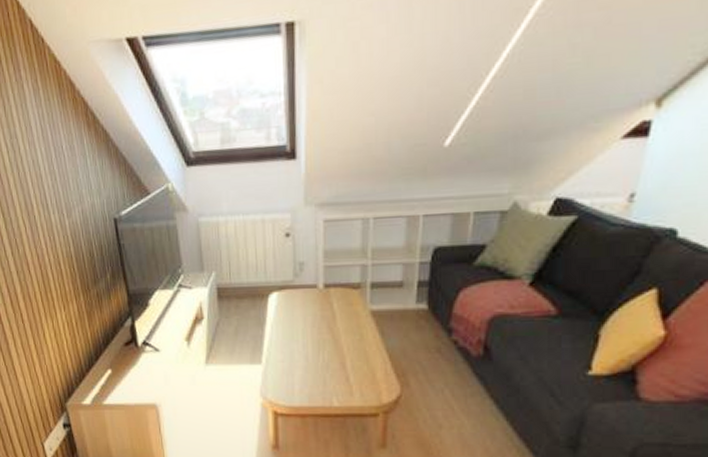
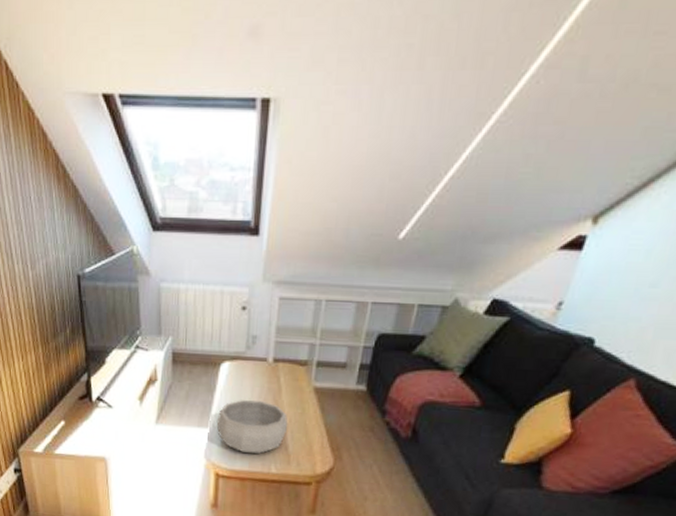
decorative bowl: none [269,329,347,388] -> present [216,400,288,454]

